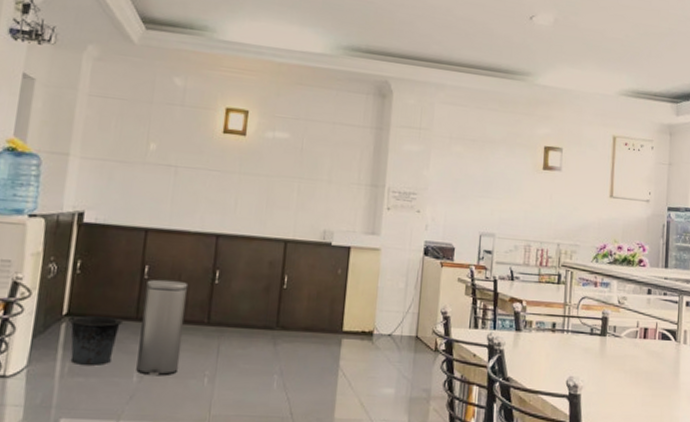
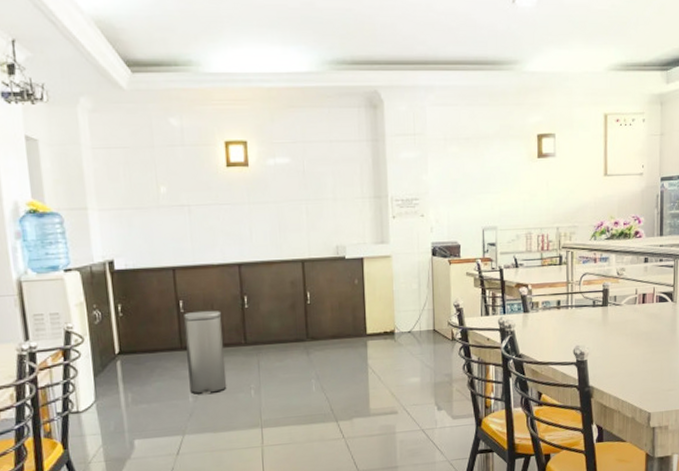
bucket: present [67,315,124,365] -> none [120,350,171,394]

